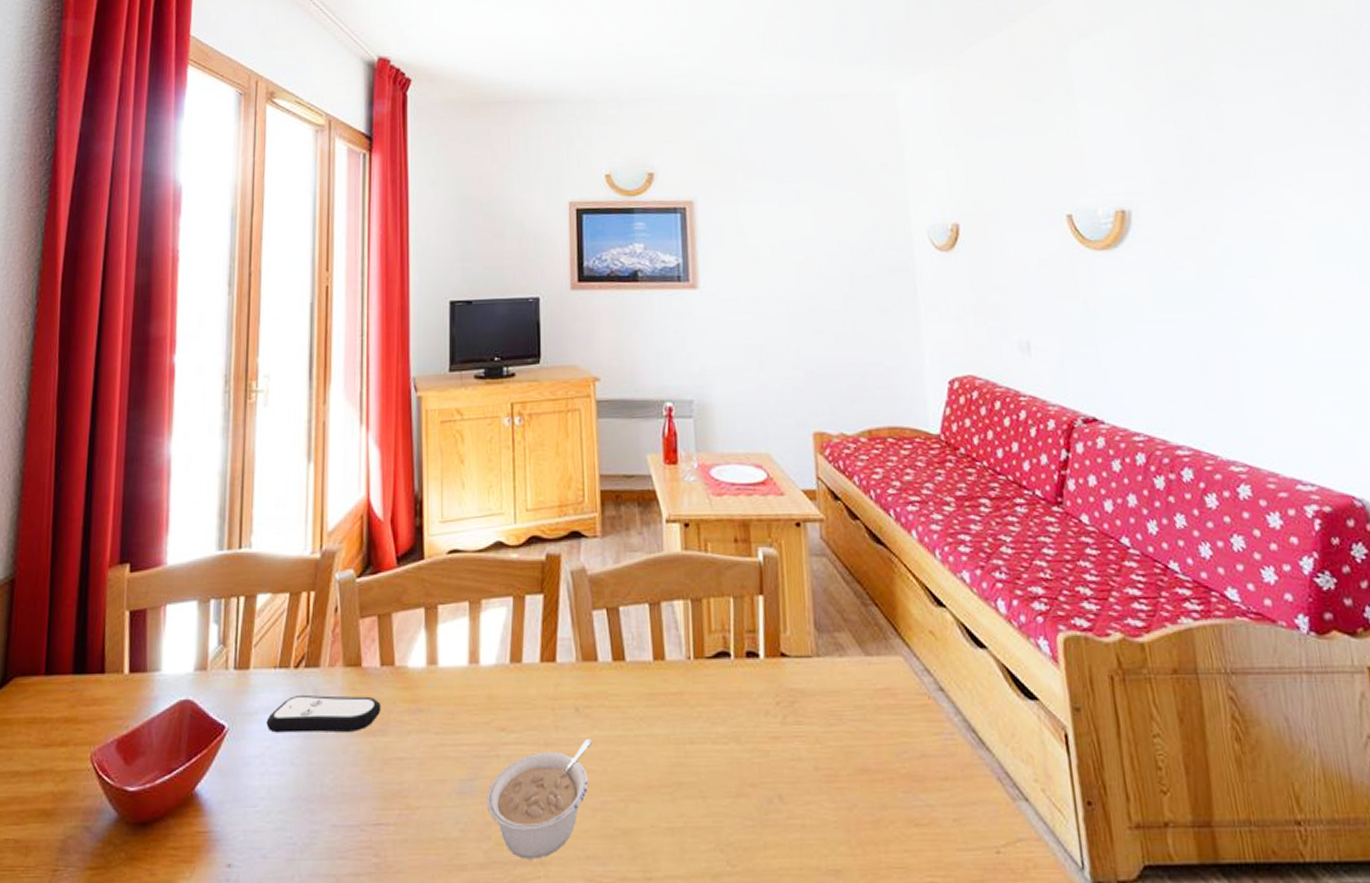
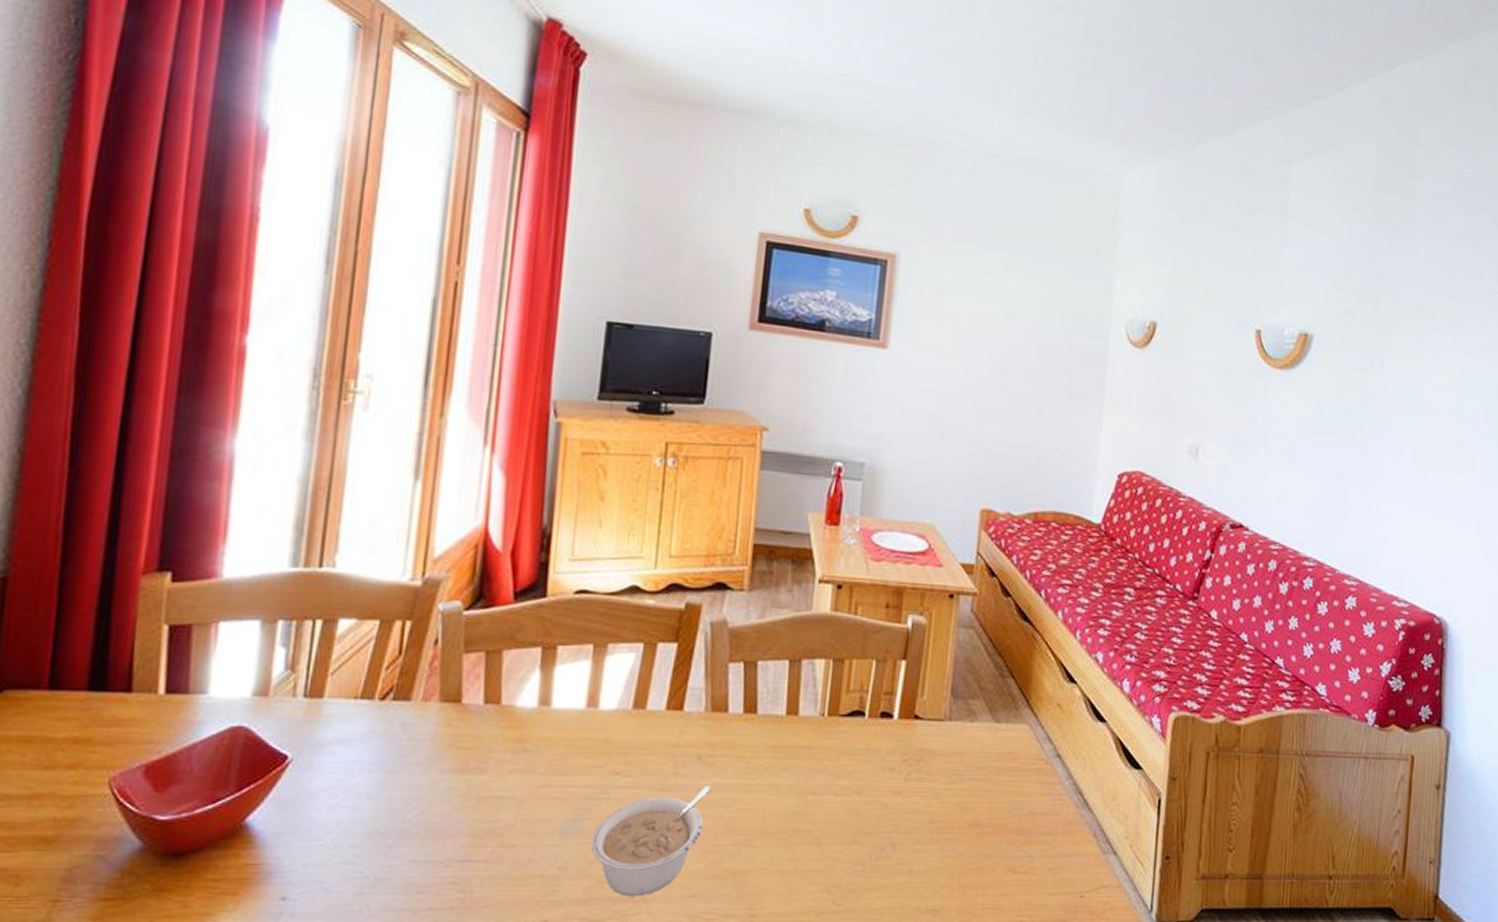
remote control: present [266,694,381,733] -> none [340,727,481,769]

